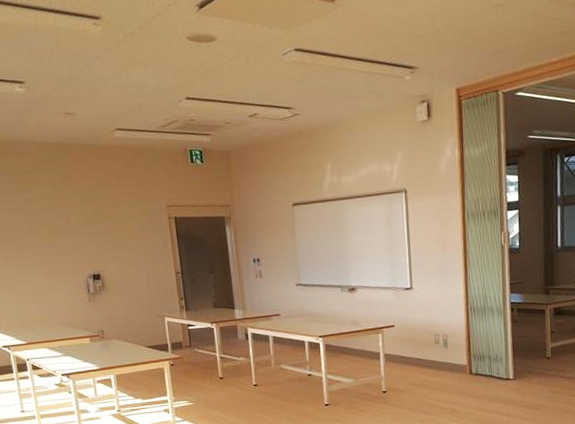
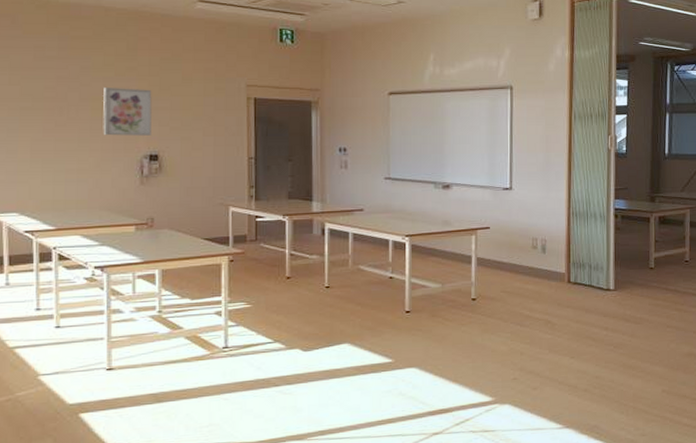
wall art: none [47,215,92,260] -> present [103,88,152,136]

